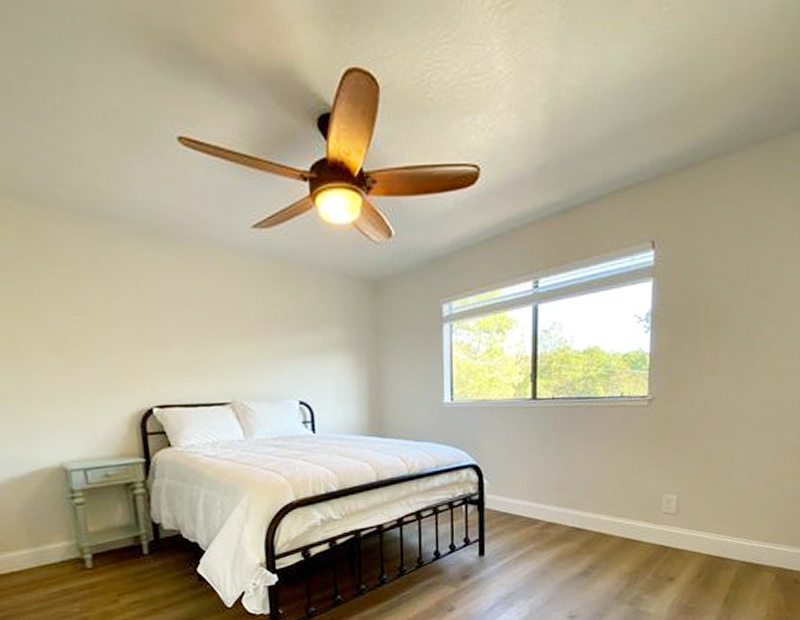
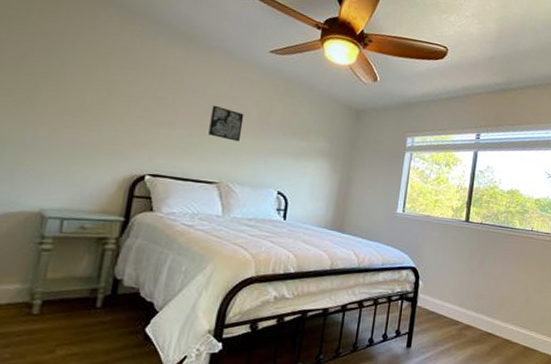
wall art: none [203,310,244,351] -> present [208,105,244,142]

